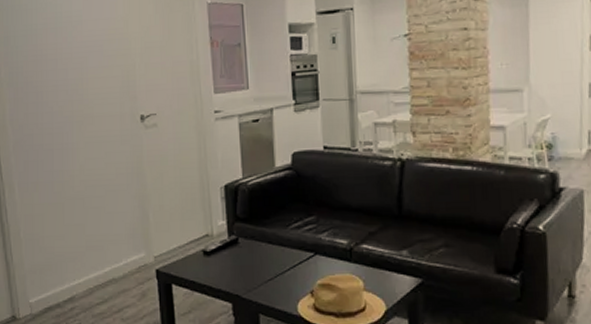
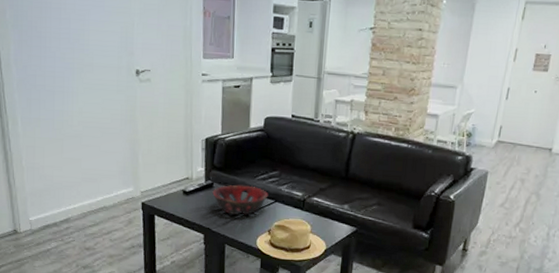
decorative bowl: none [238,237,306,275] -> present [212,185,269,215]

